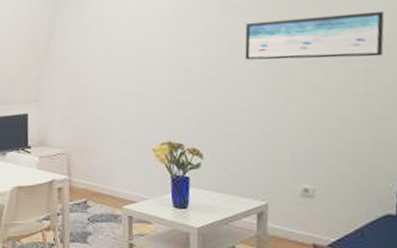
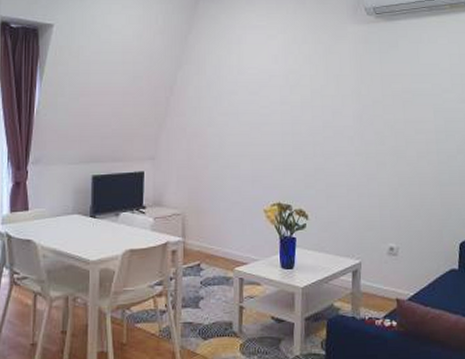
wall art: present [244,10,385,60] -> none [345,90,451,129]

